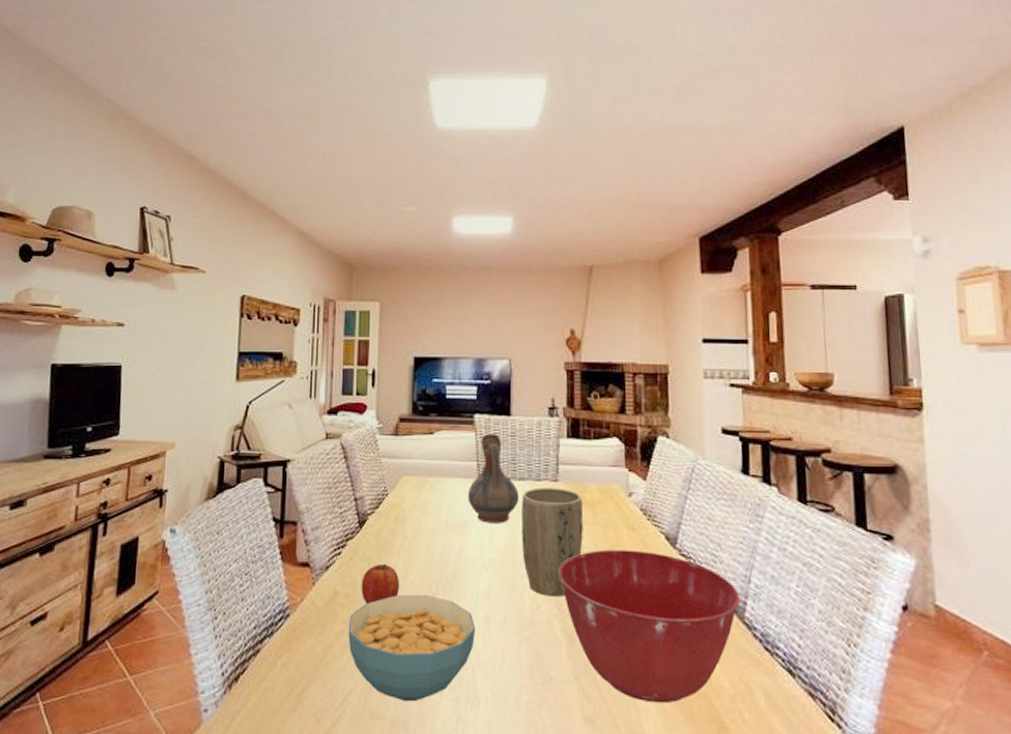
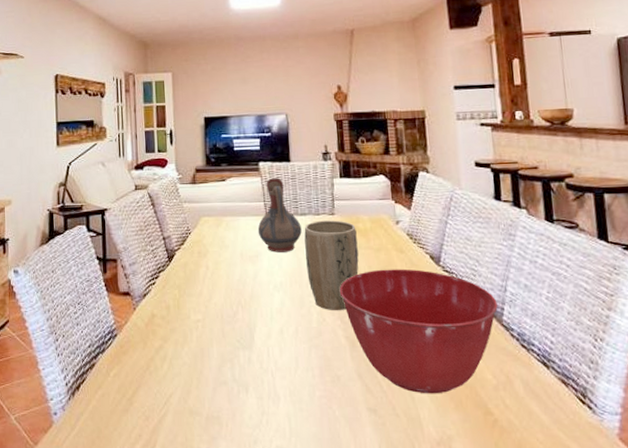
cereal bowl: present [348,594,476,702] -> none [166,313,273,401]
fruit: present [361,563,400,605] -> none [174,290,207,324]

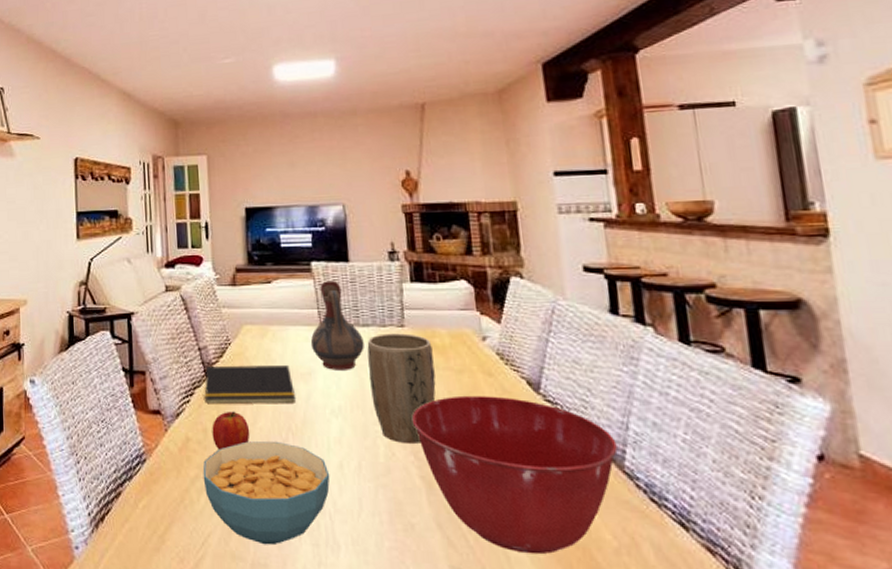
cereal bowl: none [166,313,273,401] -> present [203,441,330,545]
notepad: none [168,250,245,284] -> present [204,365,295,404]
fruit: none [174,290,207,324] -> present [212,411,250,451]

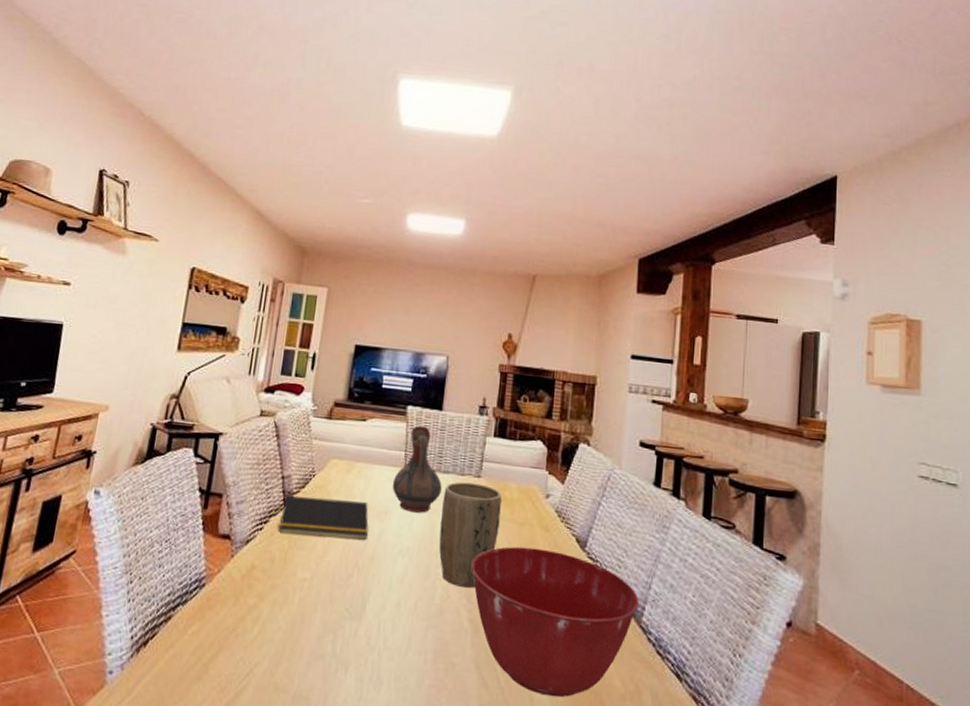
cereal bowl: present [203,441,330,545] -> none [260,573,387,679]
fruit: present [212,411,250,451] -> none [278,542,318,581]

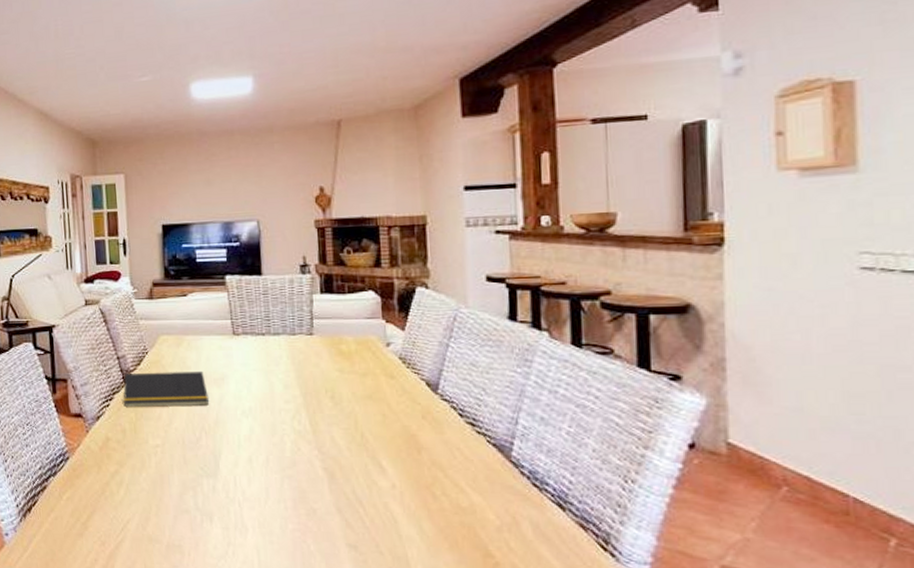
pitcher: present [392,425,442,513] -> none [223,293,275,375]
plant pot: present [439,482,502,588] -> none [277,341,341,439]
mixing bowl: present [471,546,639,698] -> none [317,396,506,533]

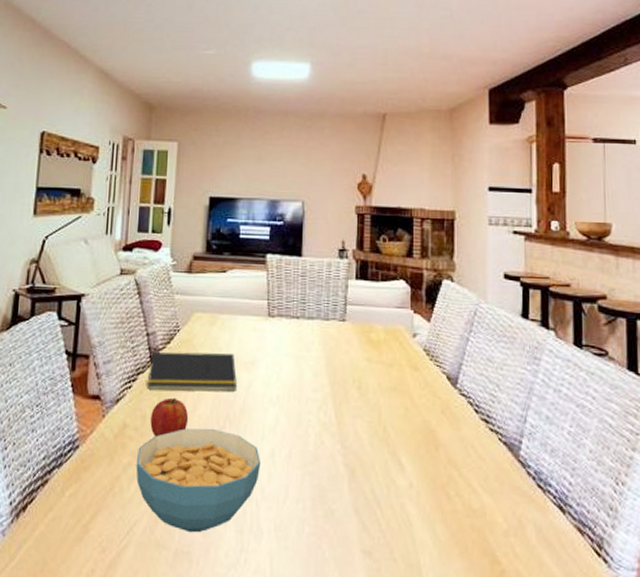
cereal bowl: none [122,439,240,529] -> present [136,428,261,533]
fruit: none [130,413,166,448] -> present [150,397,189,437]

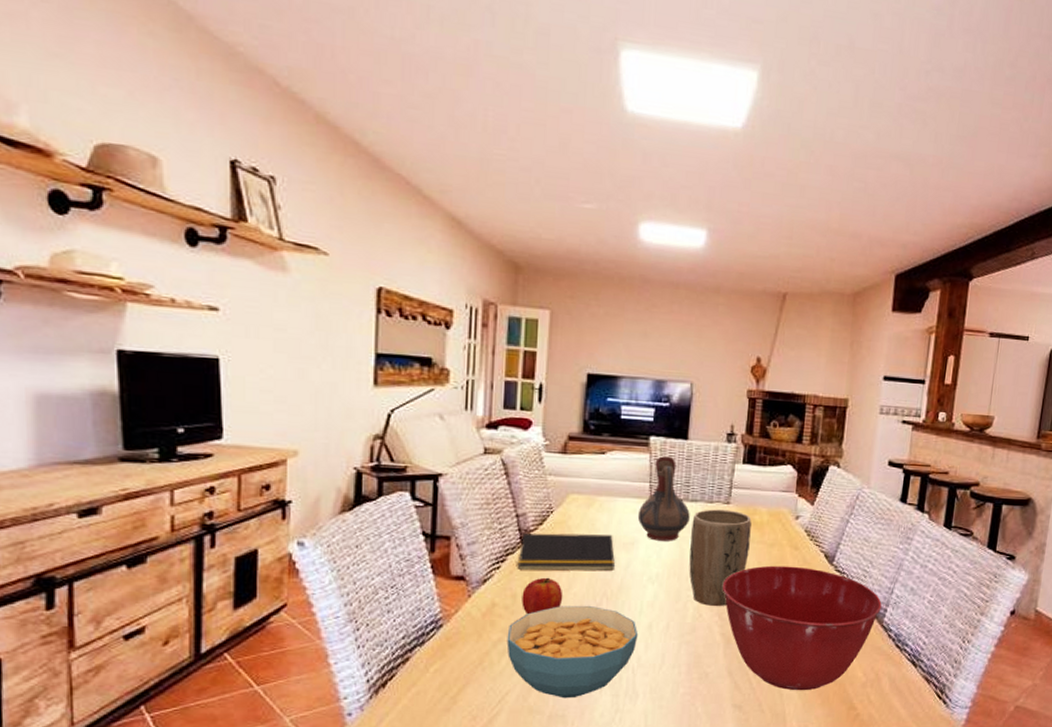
pitcher: none [257,273,307,361] -> present [637,456,690,541]
plant pot: none [308,327,368,433] -> present [689,509,752,606]
mixing bowl: none [343,388,515,537] -> present [722,565,882,691]

